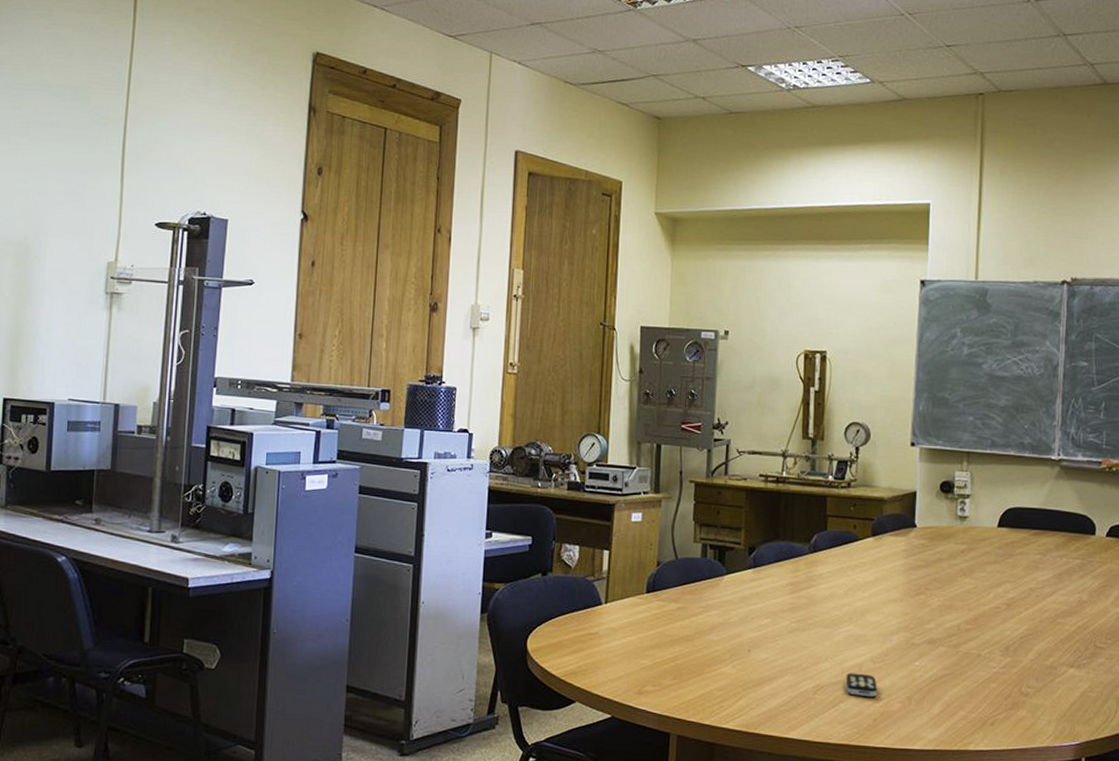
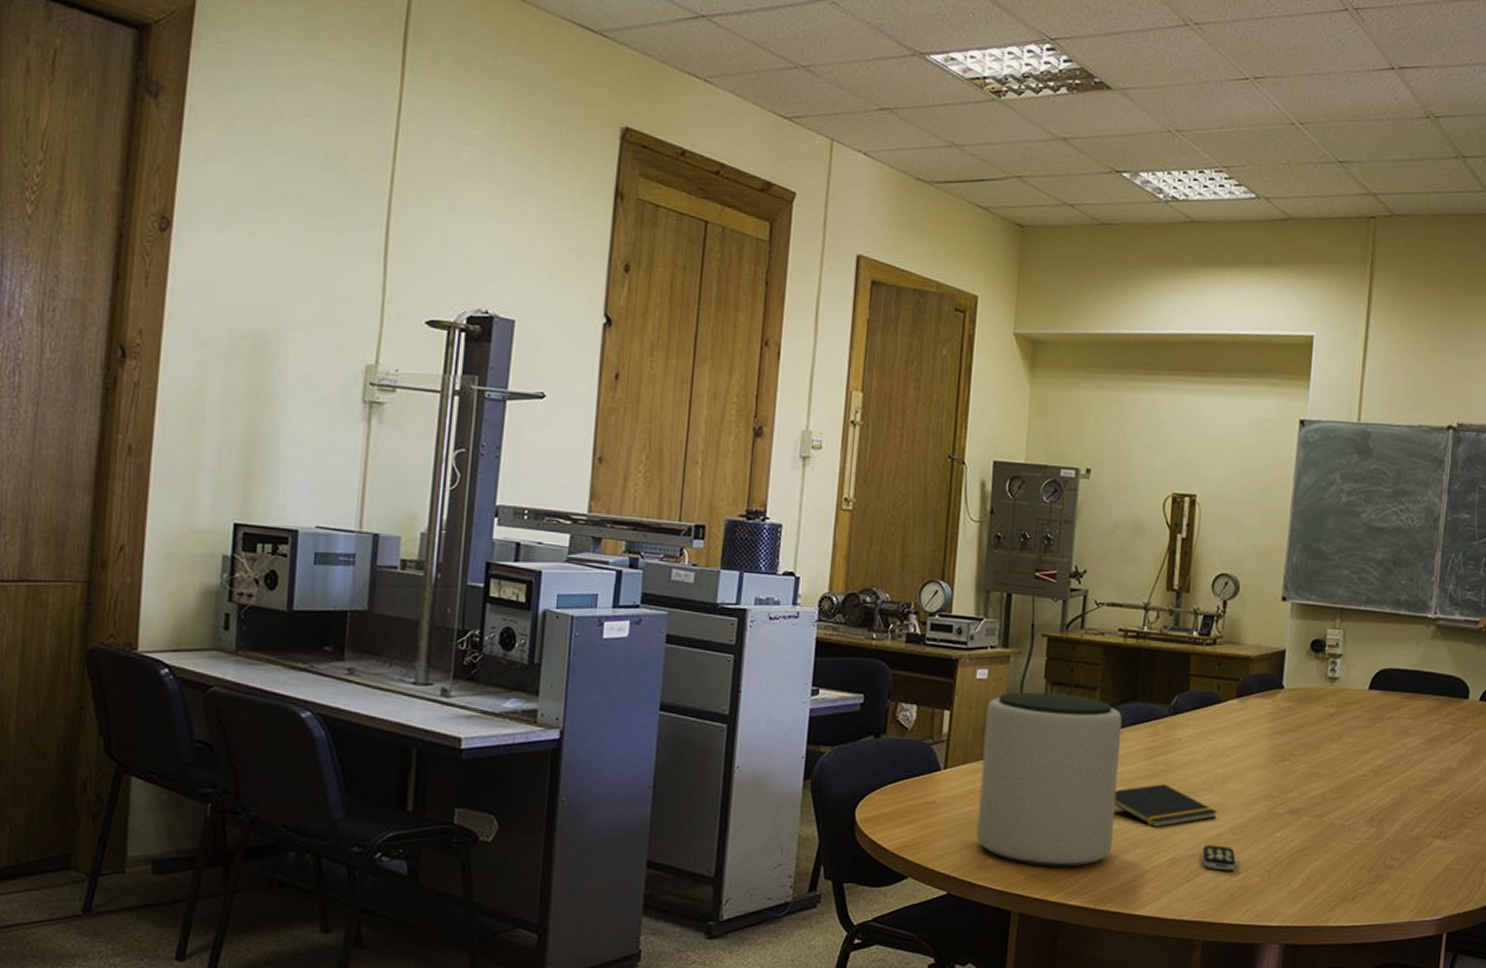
plant pot: none [636,533,766,694] -> present [976,692,1122,868]
notepad: none [761,616,858,657] -> present [1114,784,1217,828]

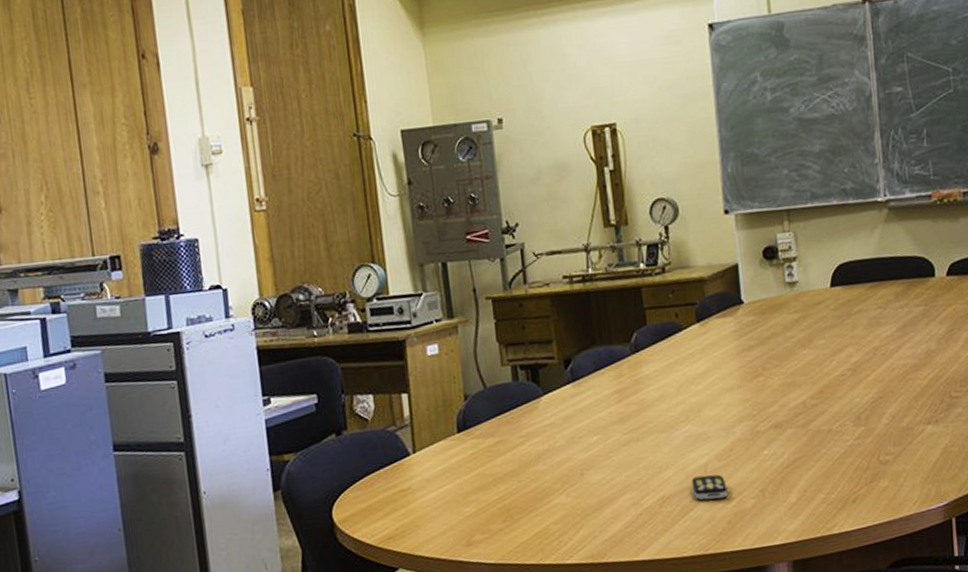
plant pot: present [976,692,1122,868] -> none [444,352,599,533]
notepad: present [1114,784,1217,828] -> none [591,424,700,471]

